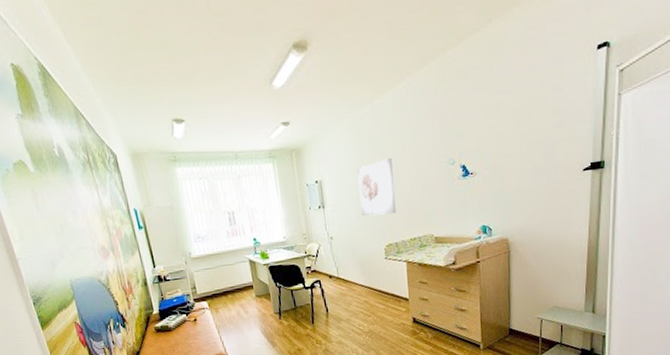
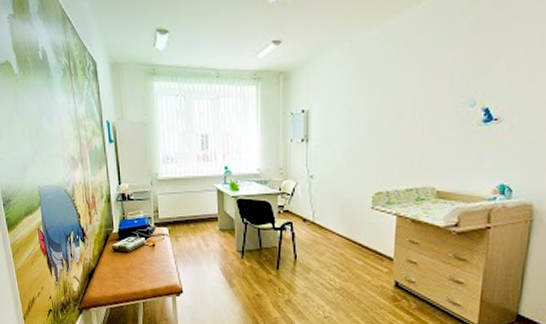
wall art: present [356,157,396,216] -> none [350,91,396,157]

